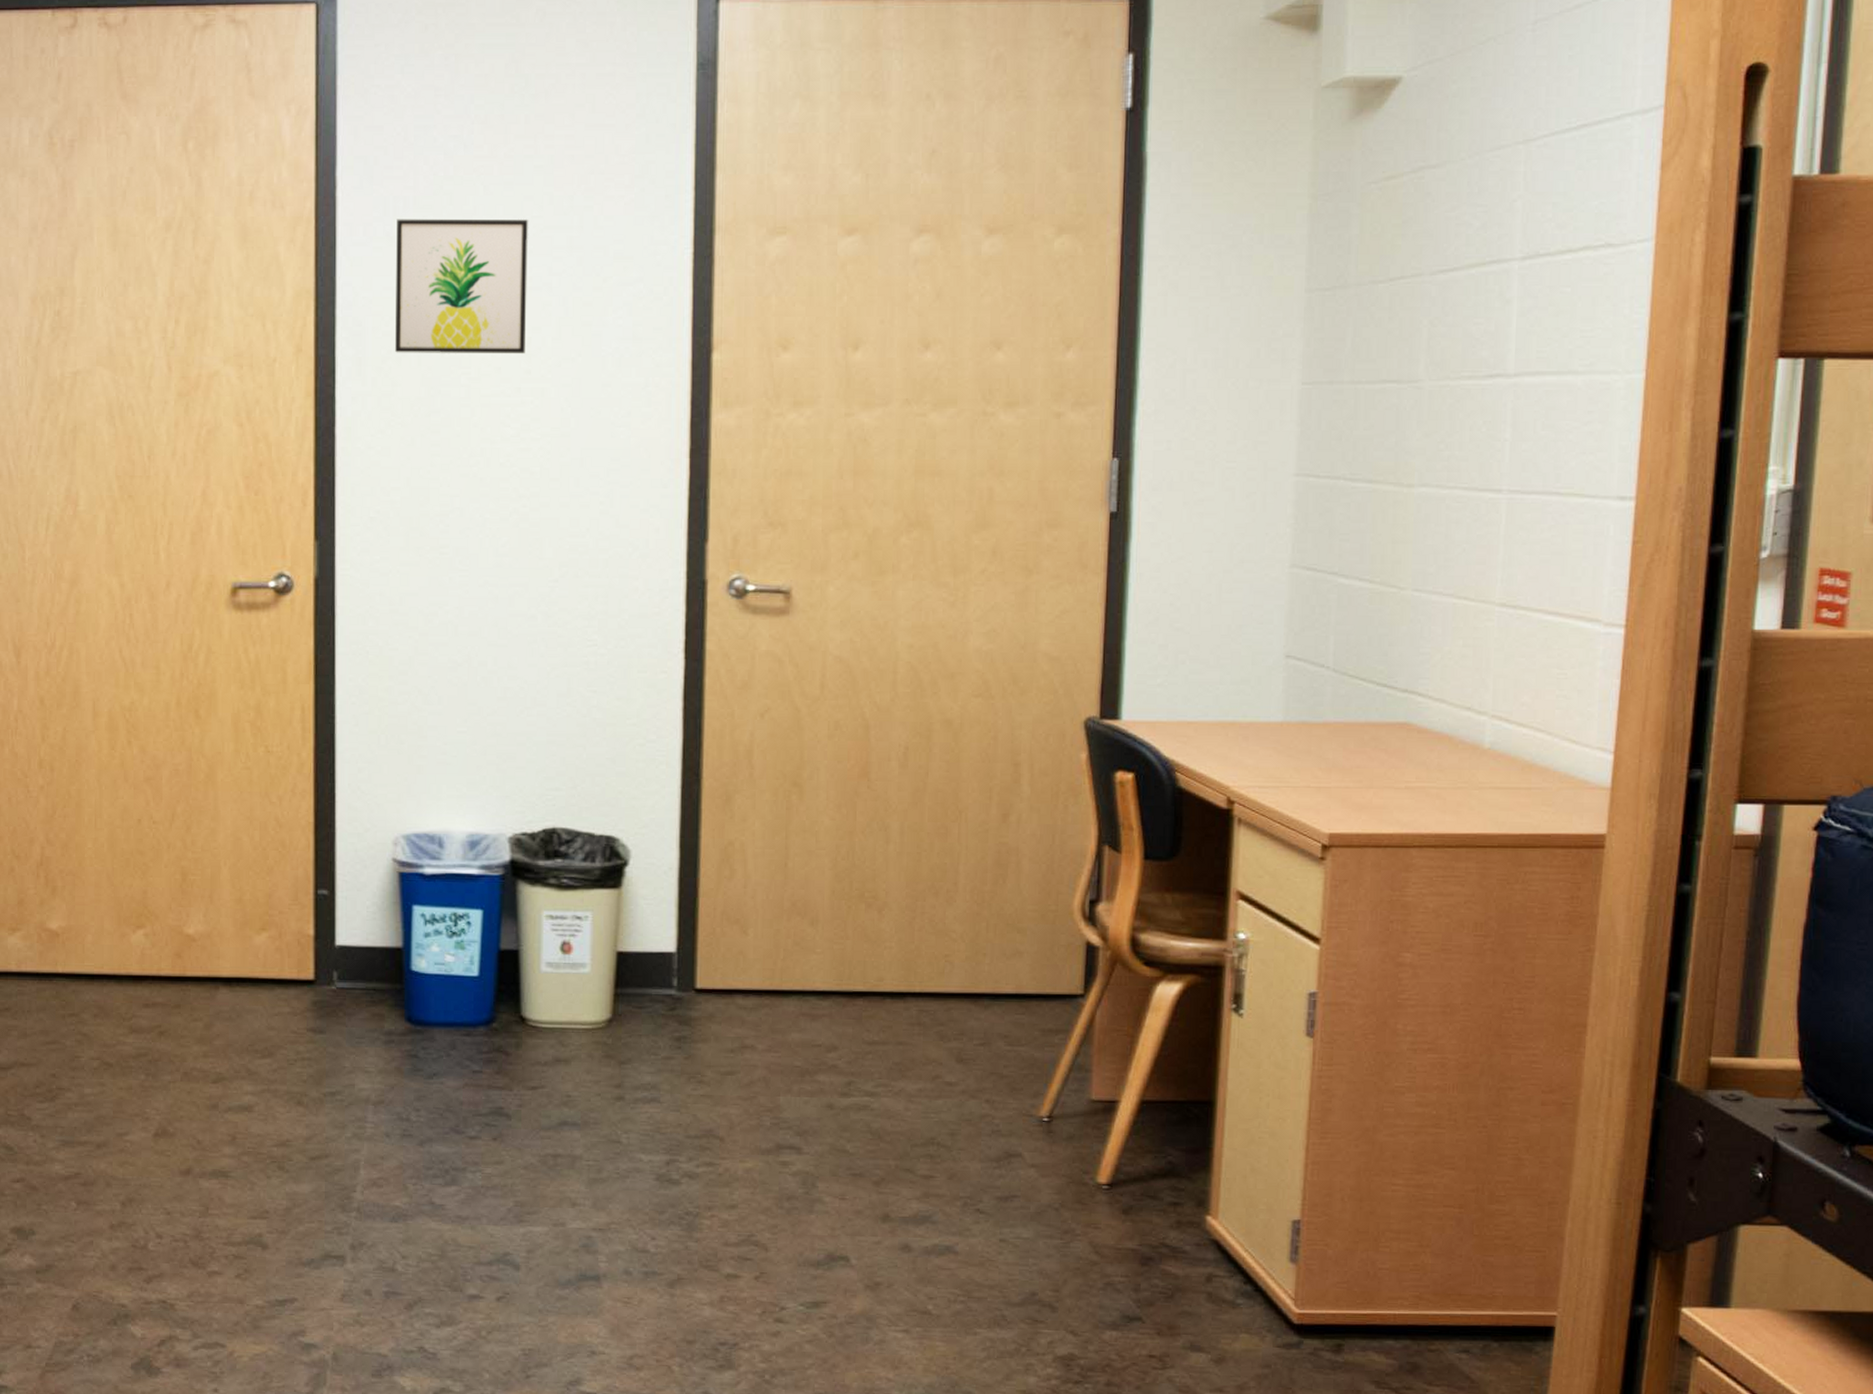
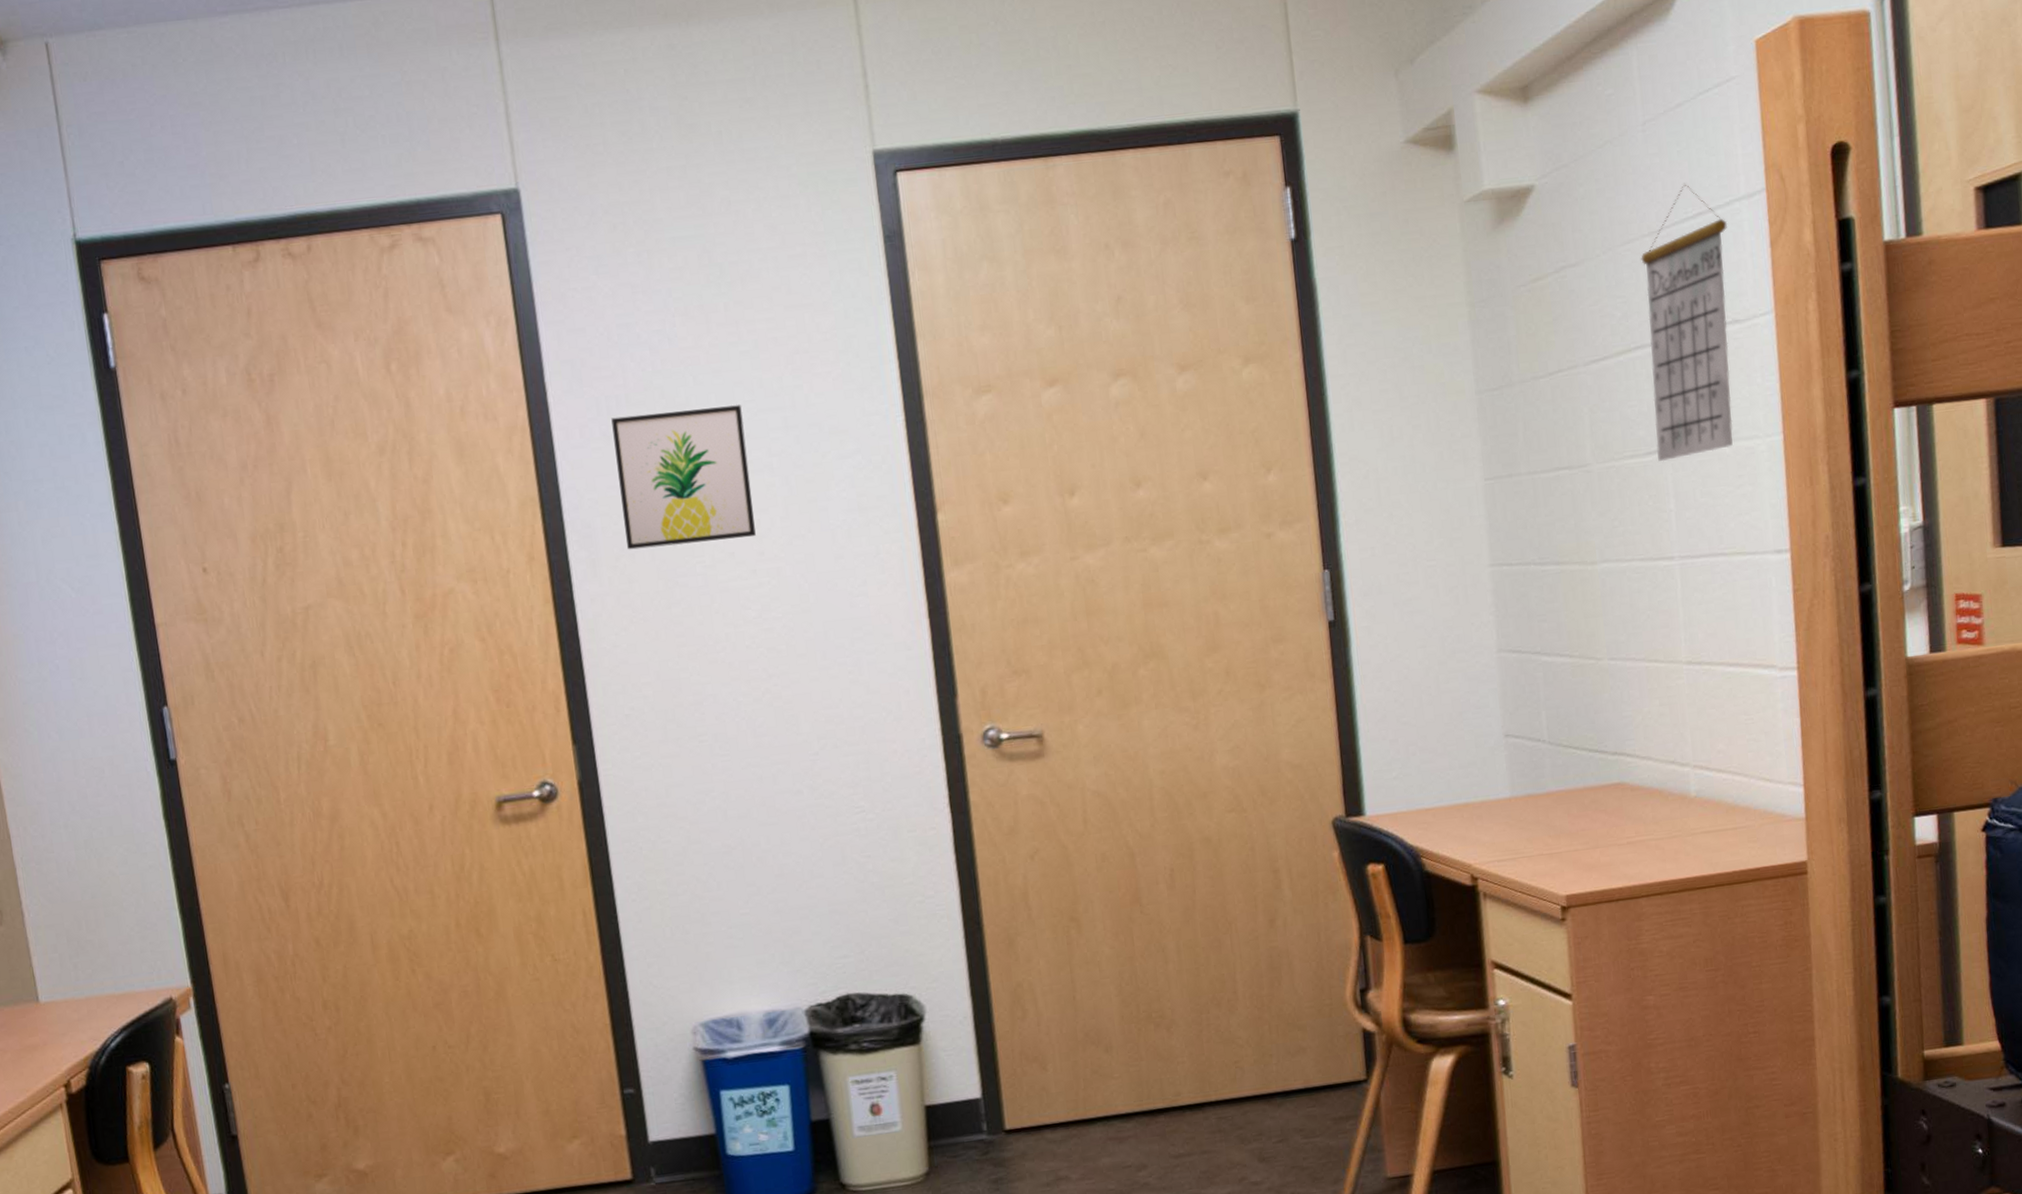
calendar: none [1499,90,1615,387] -> present [1641,183,1733,462]

